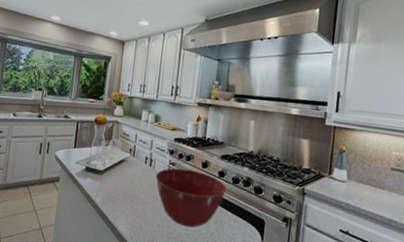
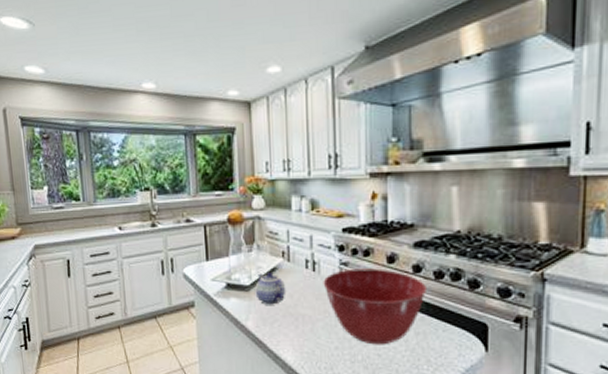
teapot: none [106,162,129,188] -> present [255,271,286,305]

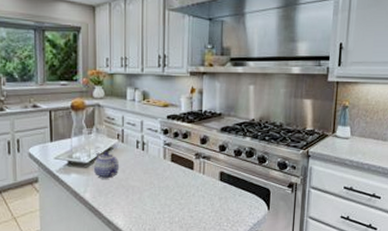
mixing bowl: present [323,268,426,345] -> none [150,148,228,209]

